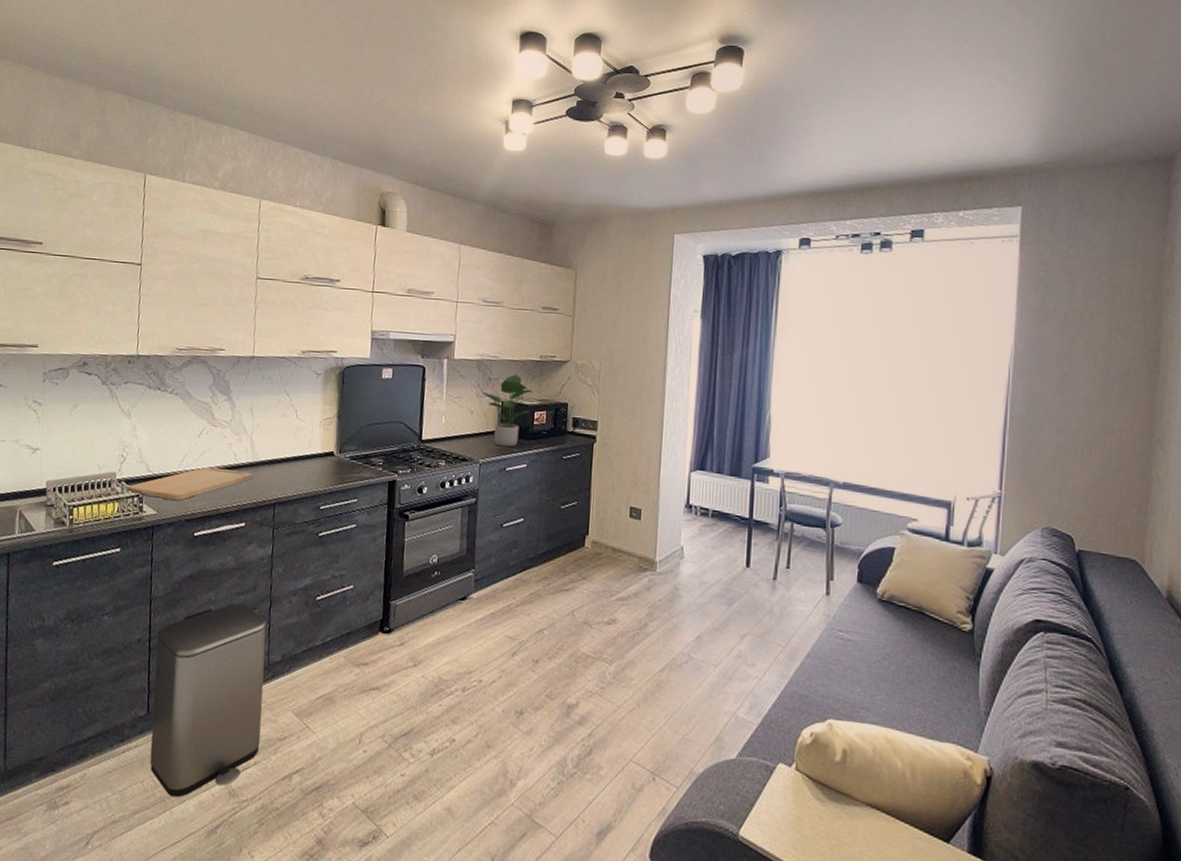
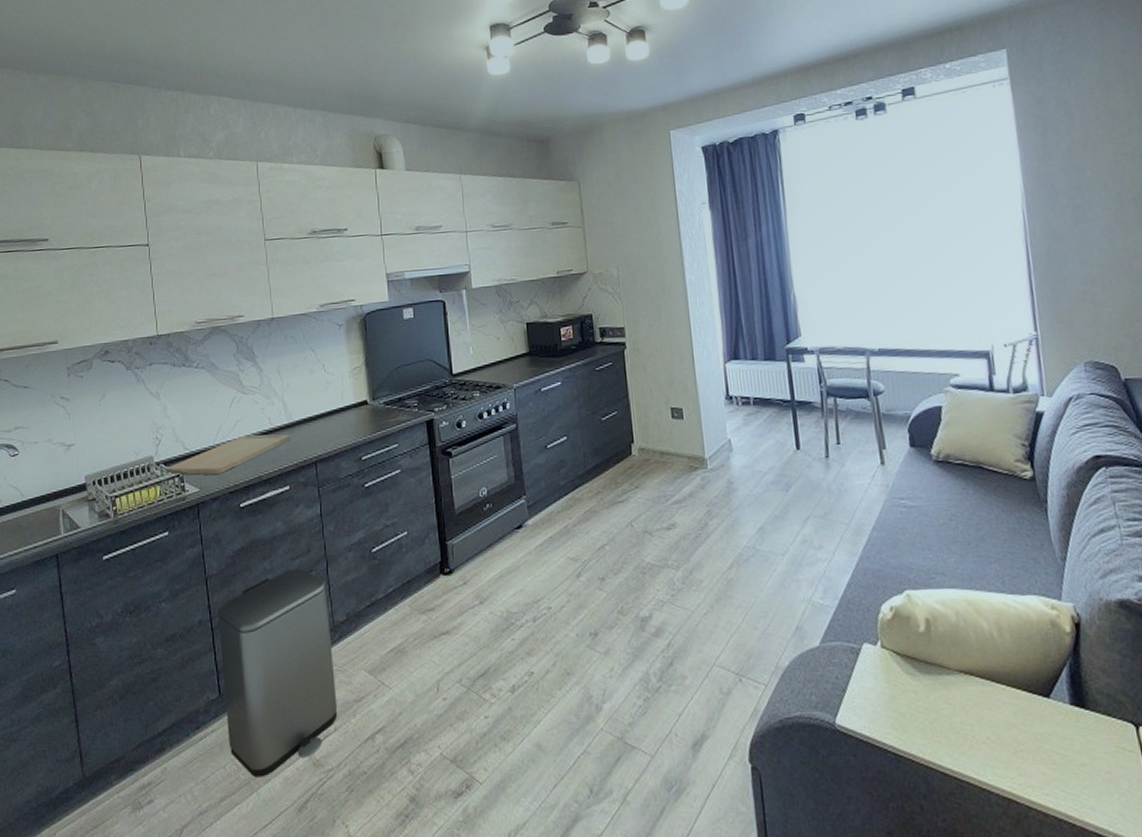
potted plant: present [481,374,534,448] -> none [505,294,556,369]

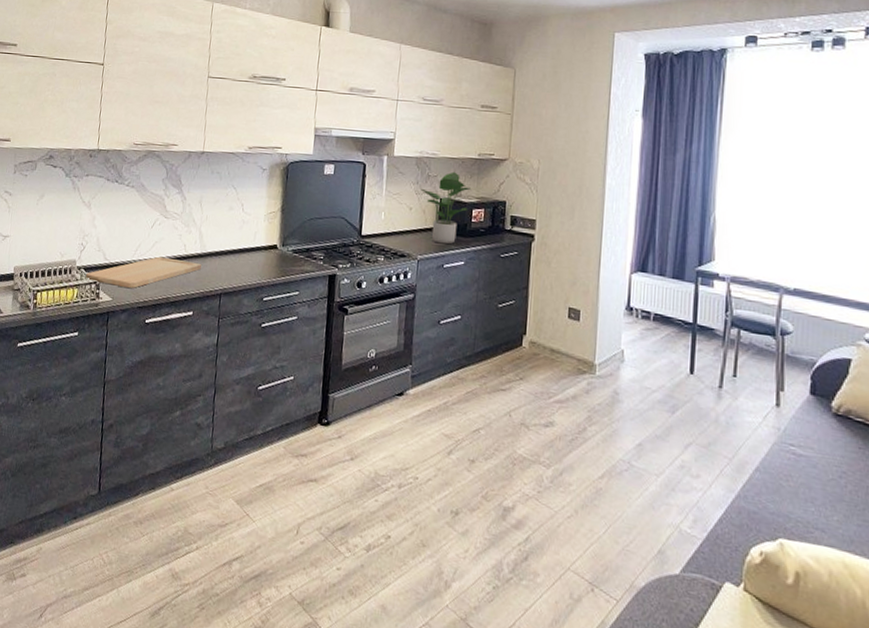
pedal bin: present [217,568,338,778] -> none [99,389,211,577]
potted plant: none [505,294,556,369] -> present [420,171,472,245]

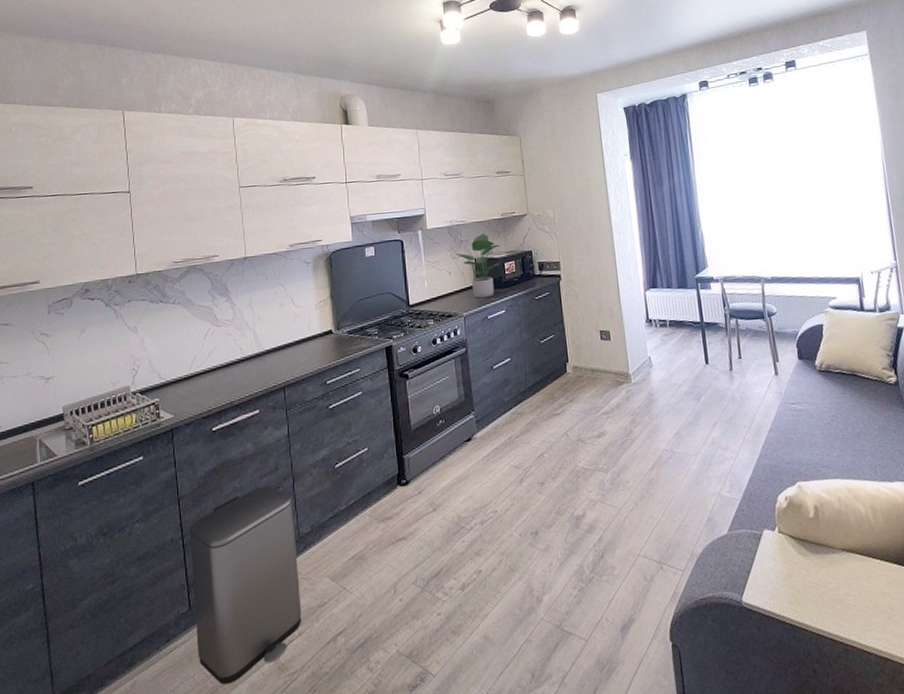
cutting board: present [86,256,201,288] -> none [143,362,261,403]
pedal bin: none [99,389,211,577] -> present [189,485,302,685]

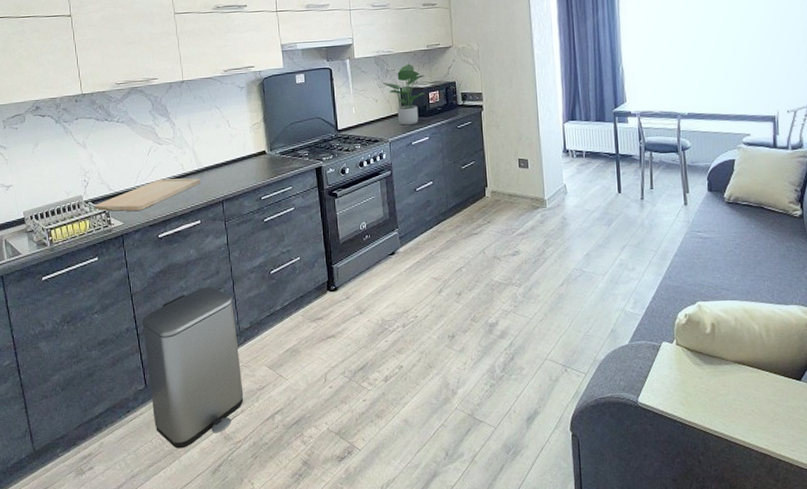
cutting board: none [143,362,261,403] -> present [95,178,201,211]

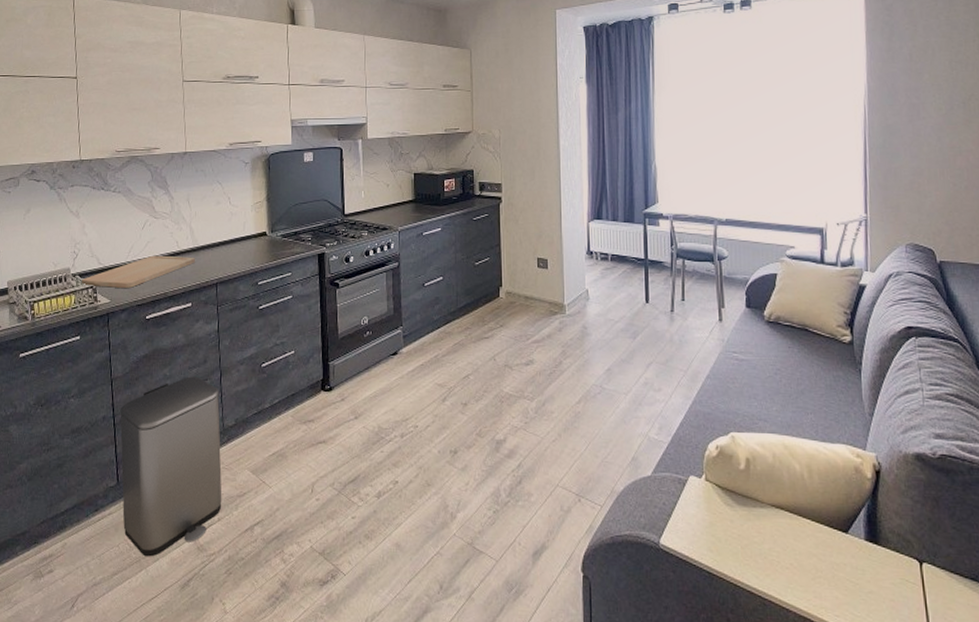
potted plant: present [382,64,426,126] -> none [395,148,442,214]

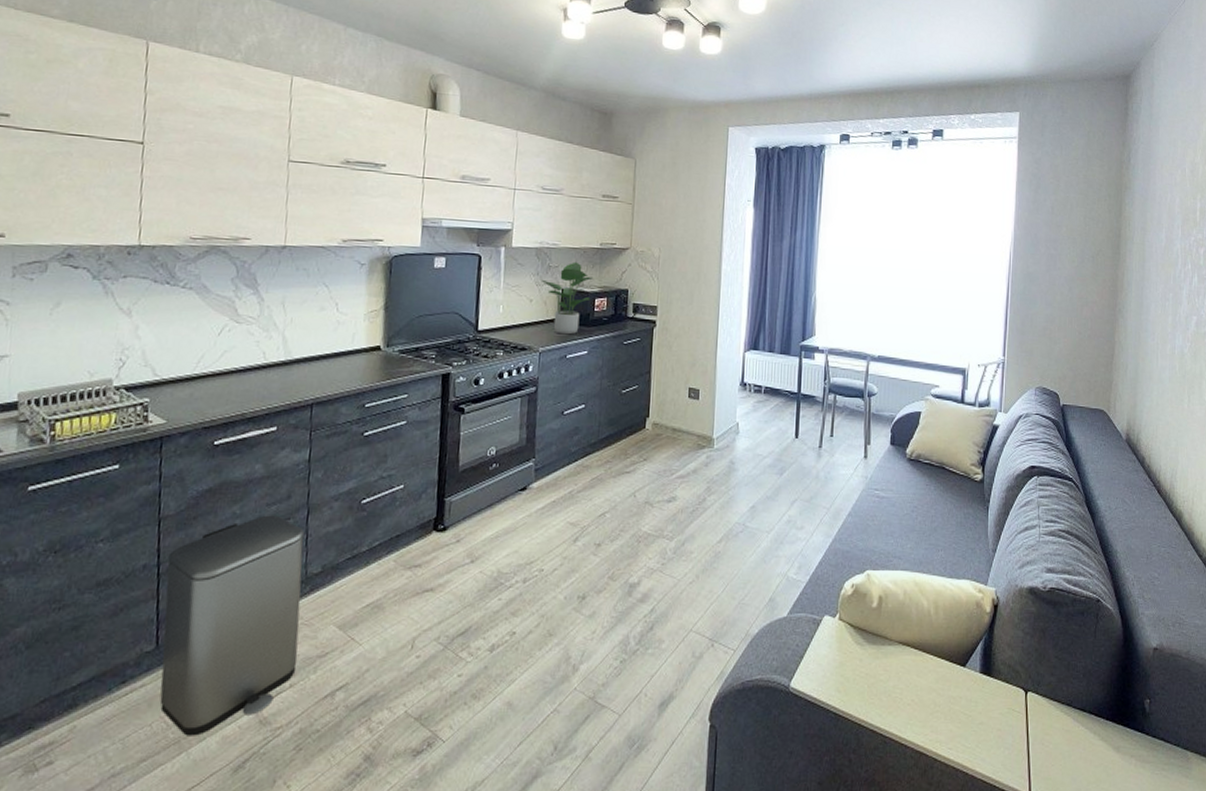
cutting board: present [82,255,195,288] -> none [128,367,286,406]
potted plant: none [395,148,442,214] -> present [541,261,594,335]

